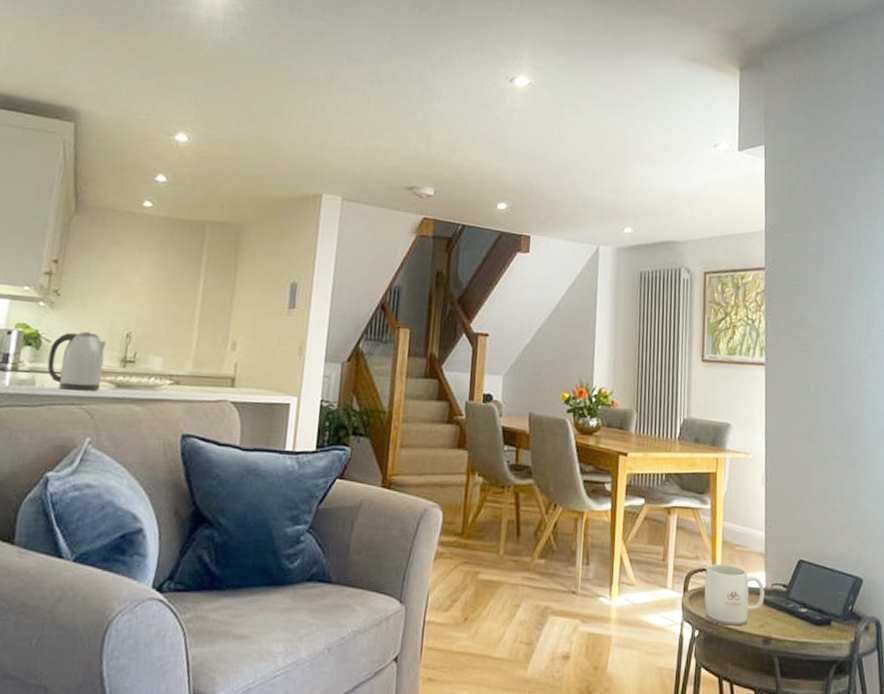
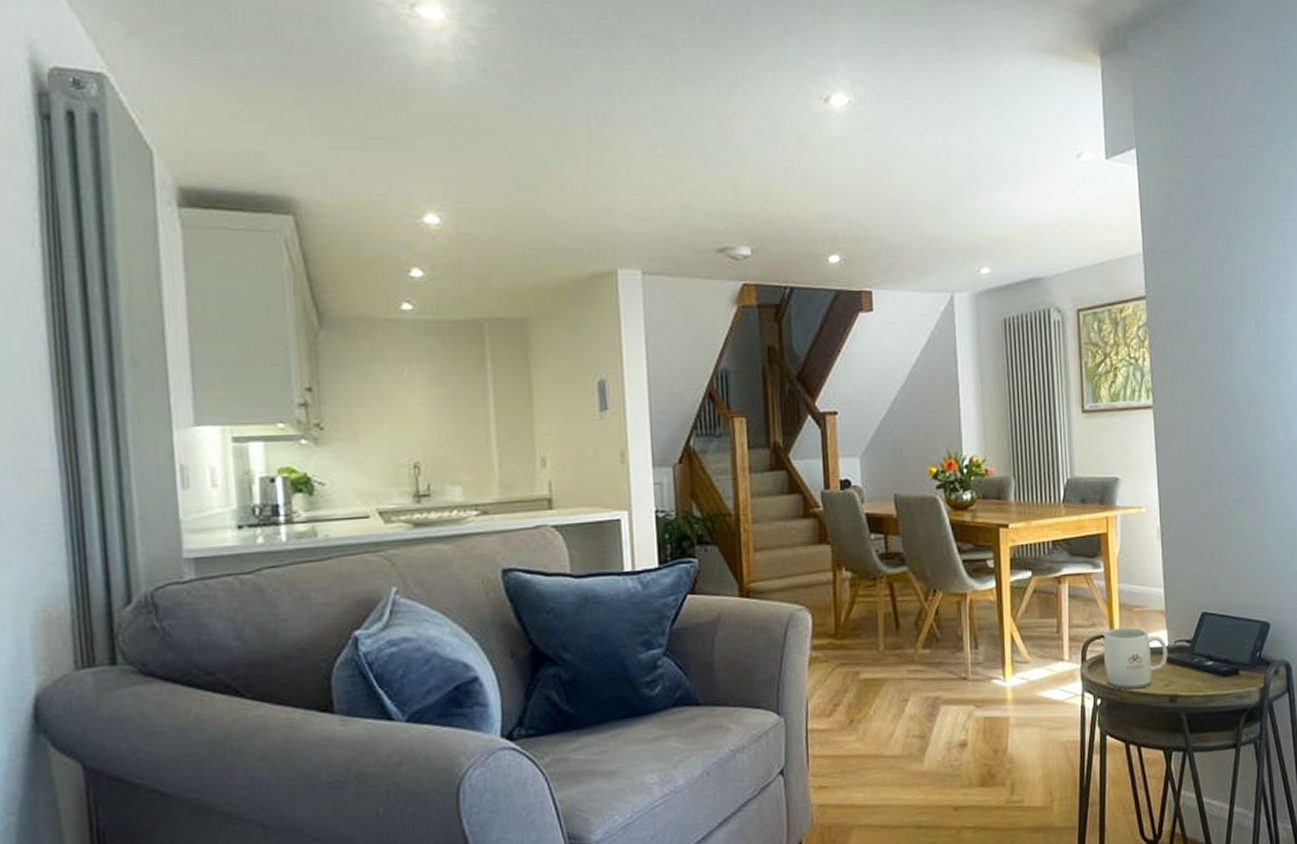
kettle: present [47,331,107,391] -> none [326,468,396,537]

